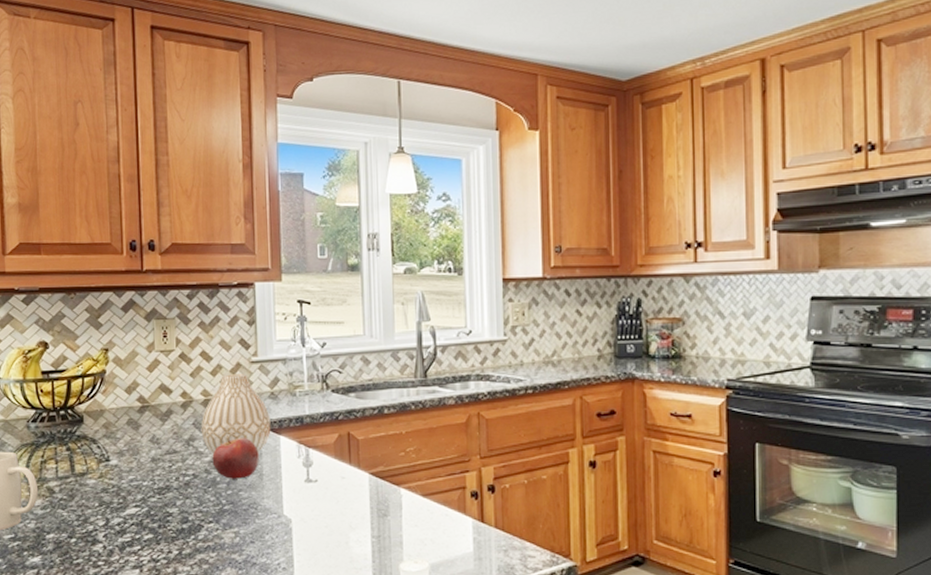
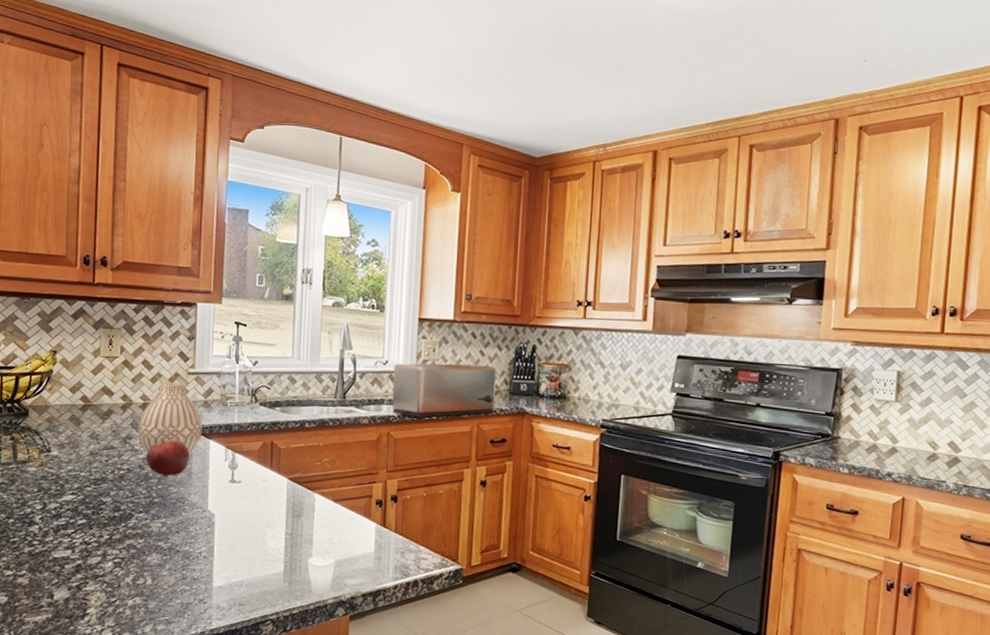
toaster: none [479,327,598,394] -> present [392,363,496,419]

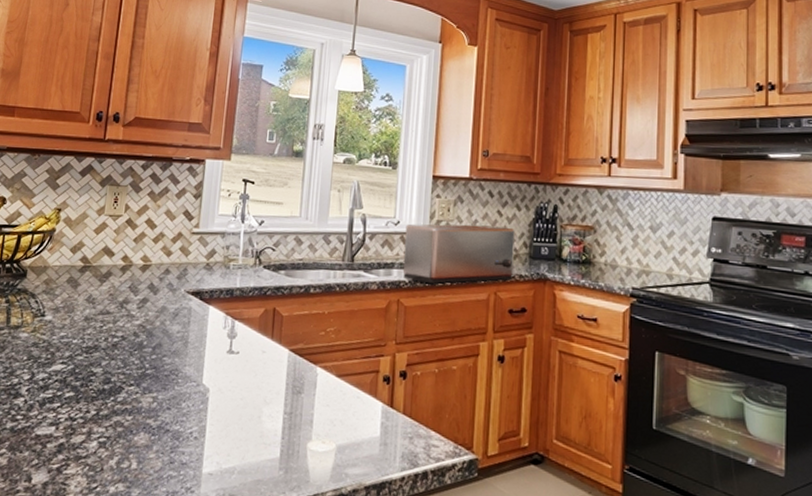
vase: present [137,382,203,454] -> none [135,242,203,321]
fruit: present [146,439,190,476] -> none [142,304,187,345]

